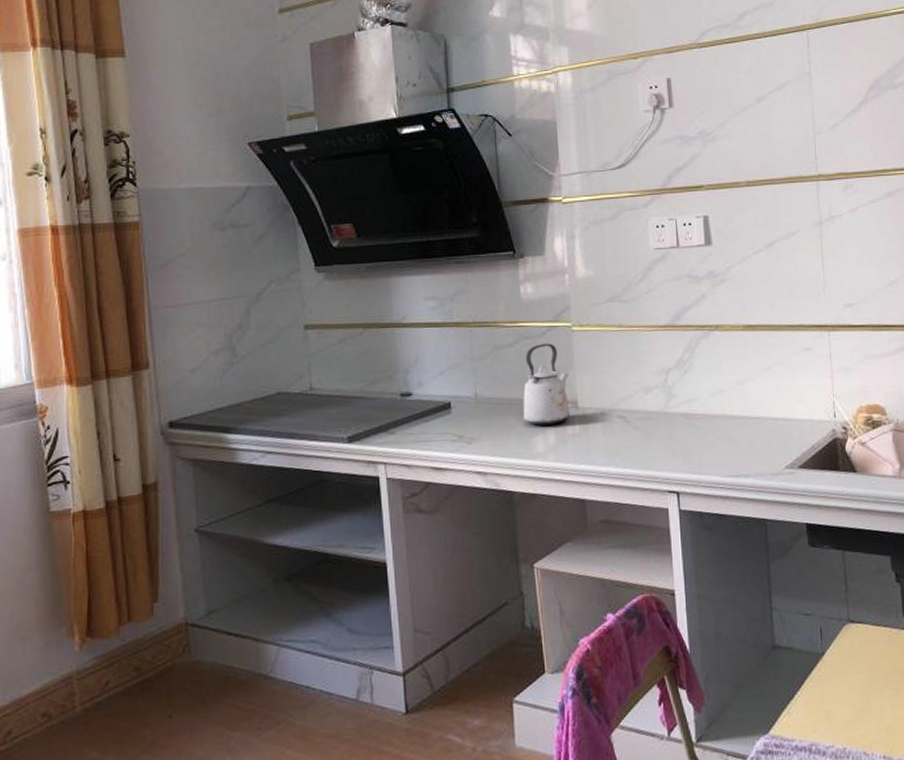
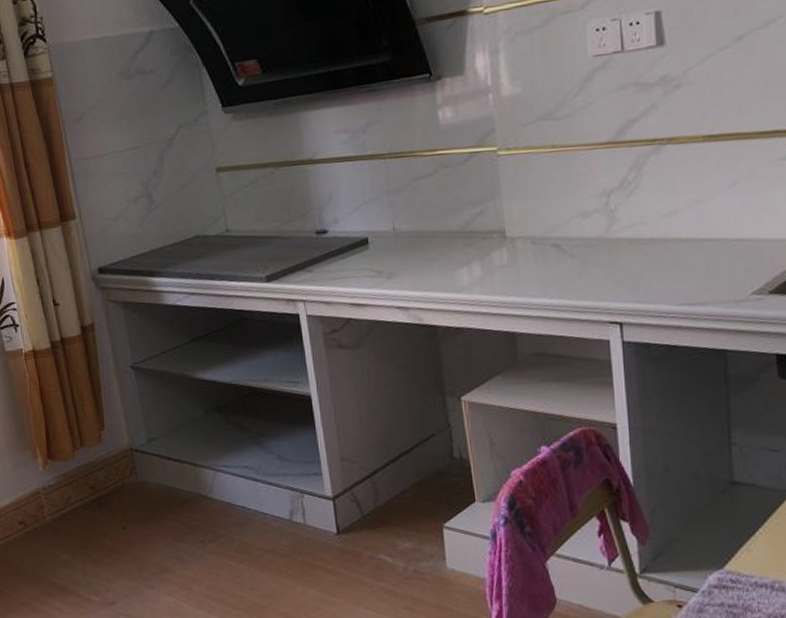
kettle: present [523,343,570,426] -> none [444,170,497,258]

